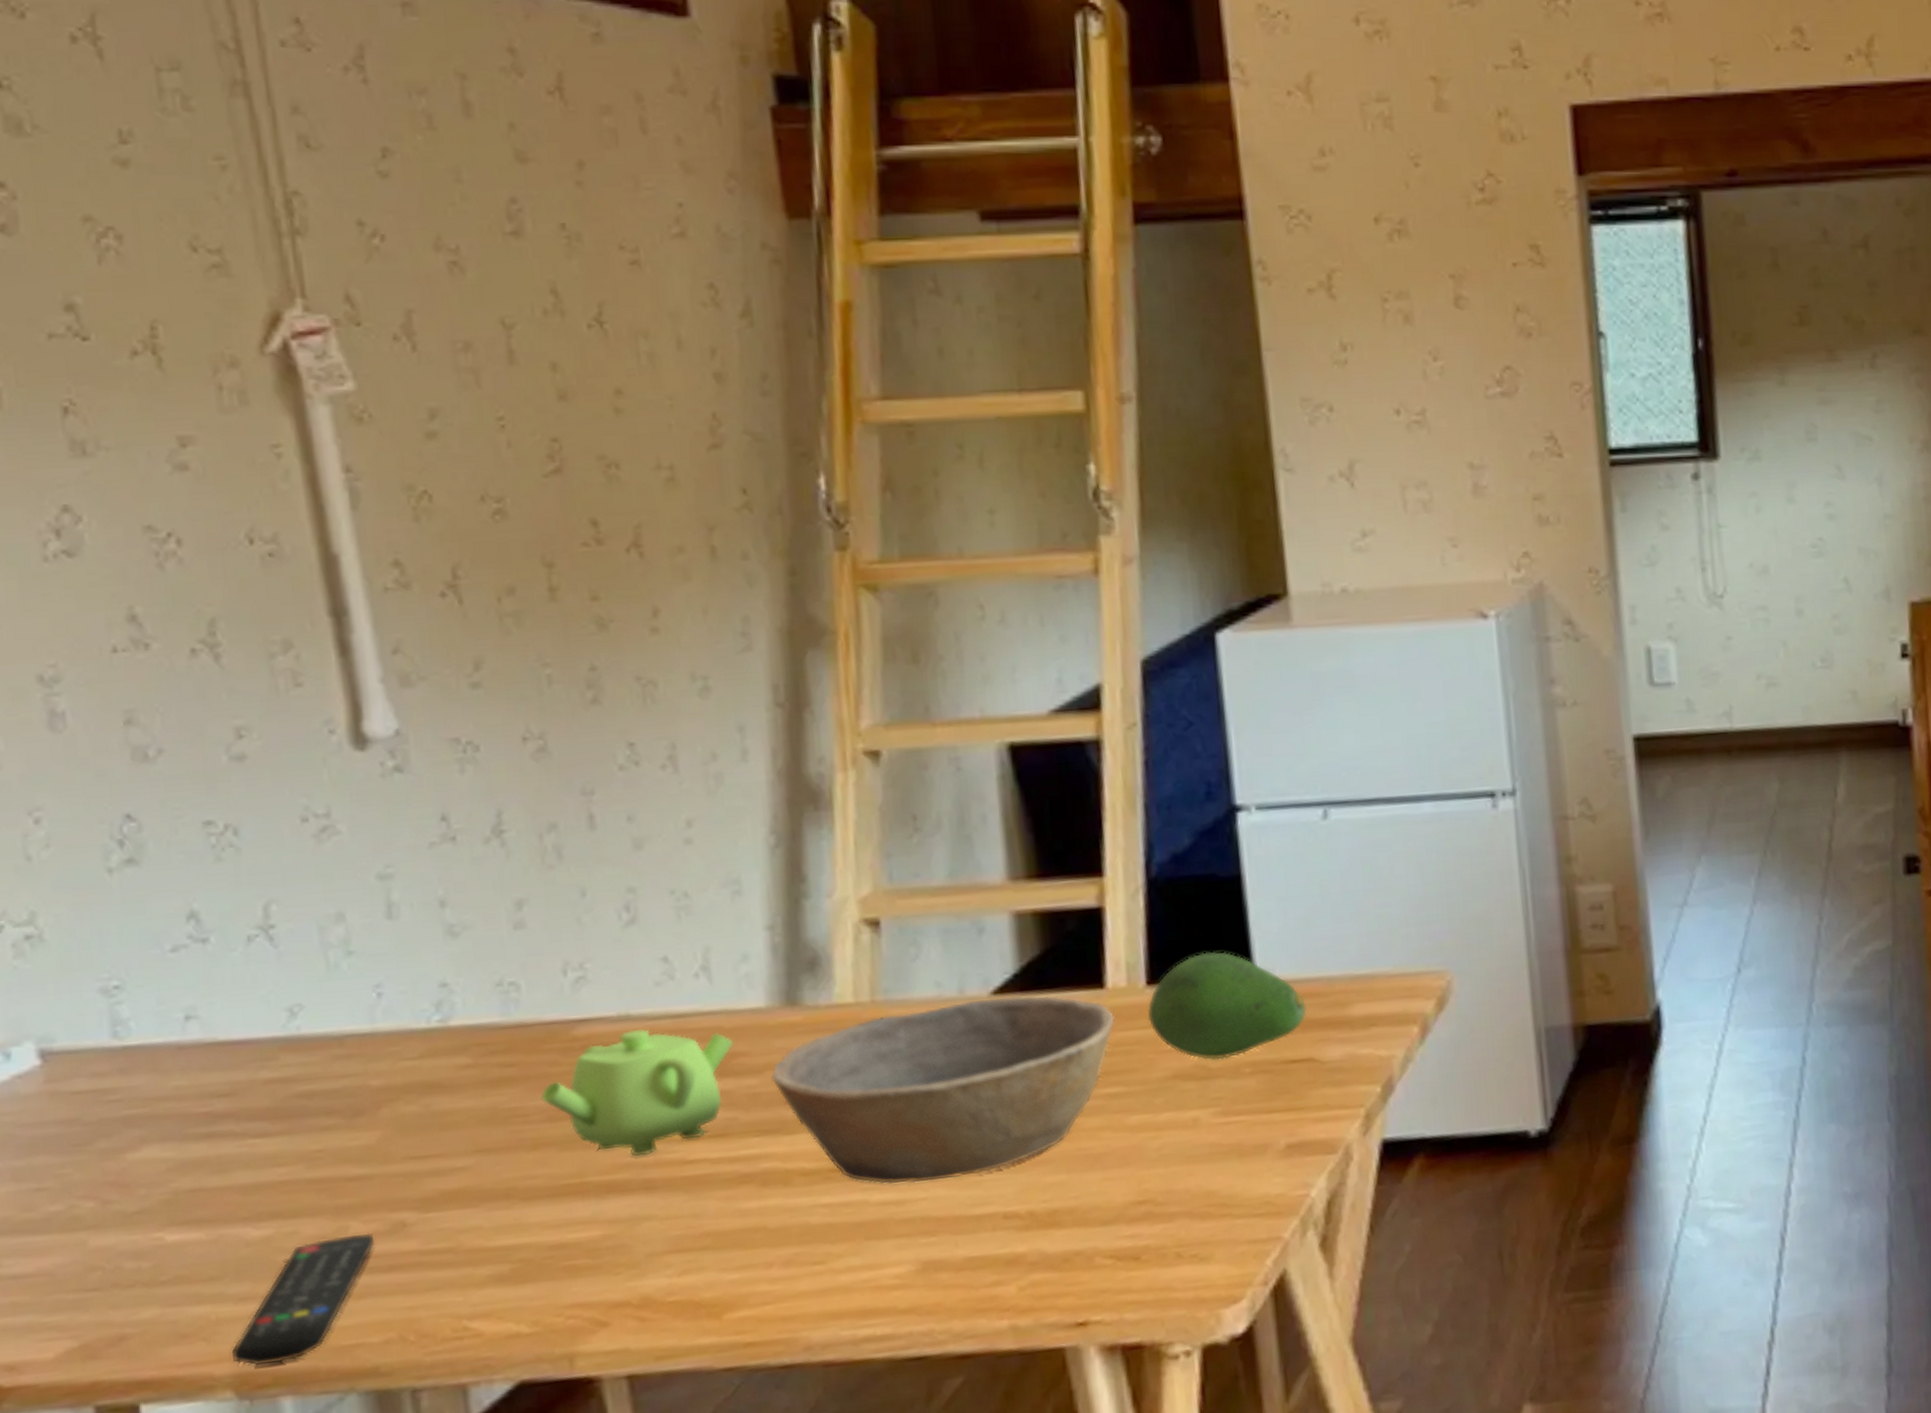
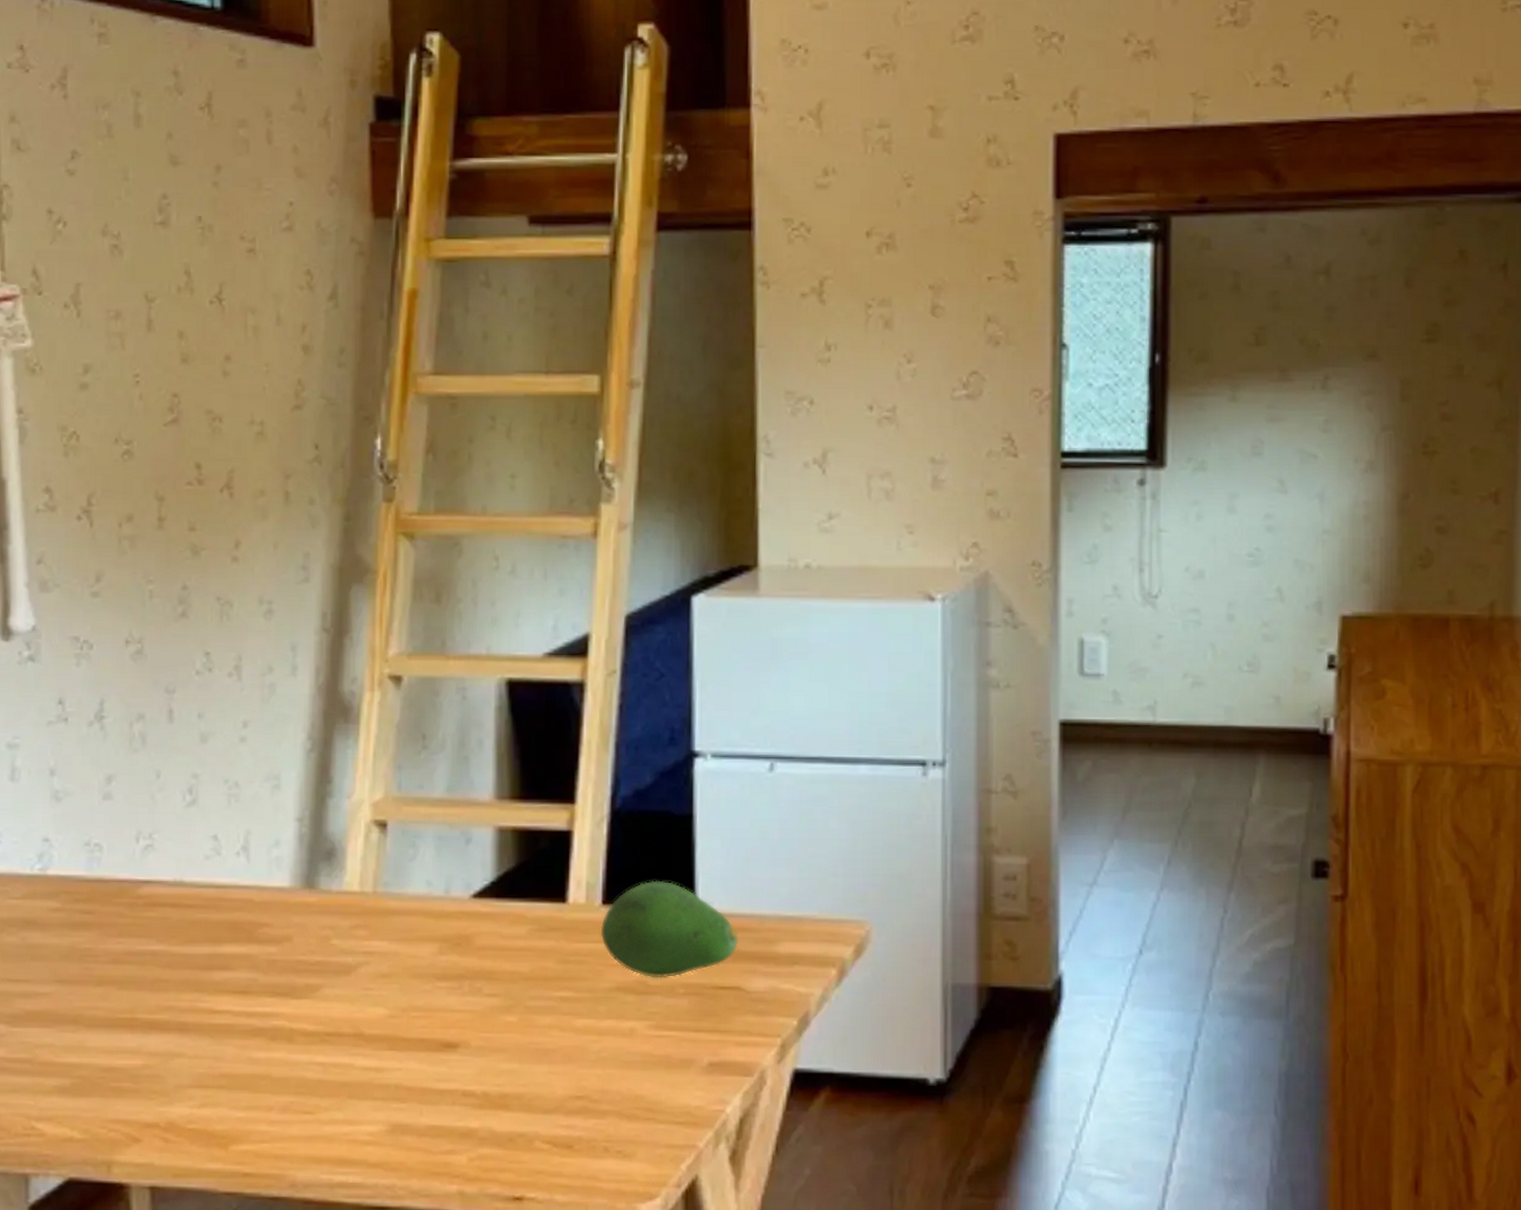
teapot: present [540,1028,734,1156] -> none [109,894,261,1001]
bowl: present [771,995,1115,1184] -> none [287,901,572,1055]

